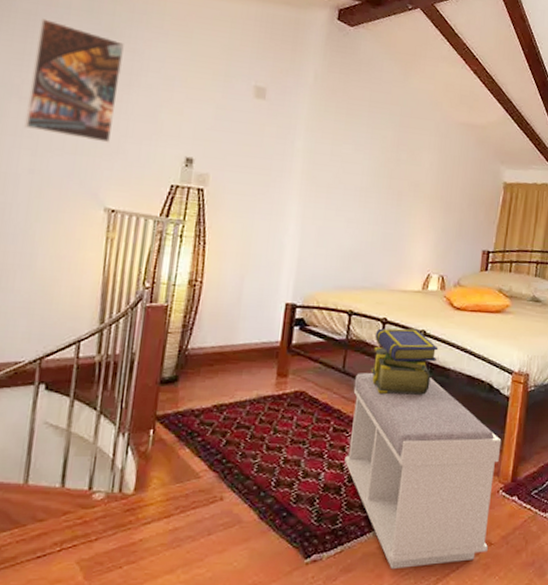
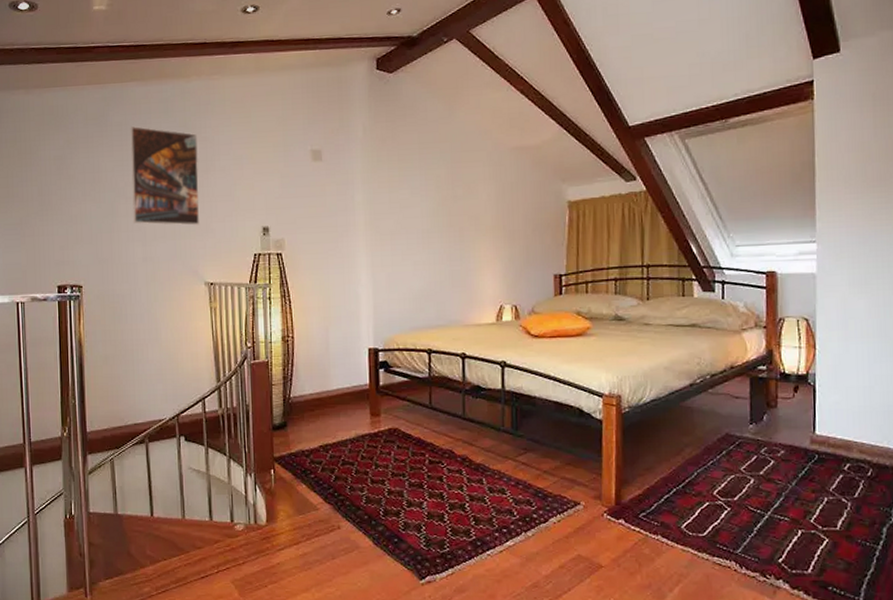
bench: present [345,372,502,570] -> none [442,406,600,590]
stack of books: present [370,328,439,395] -> none [456,361,521,425]

